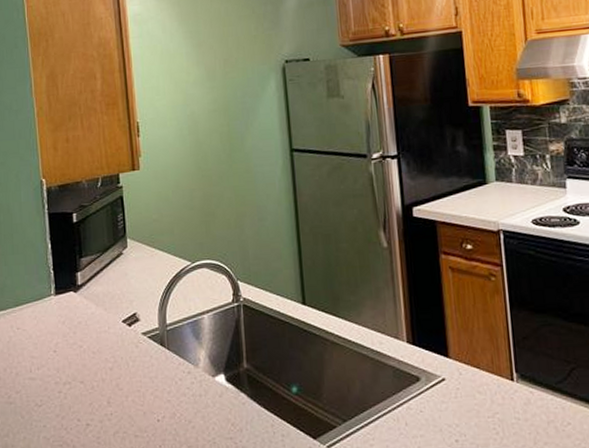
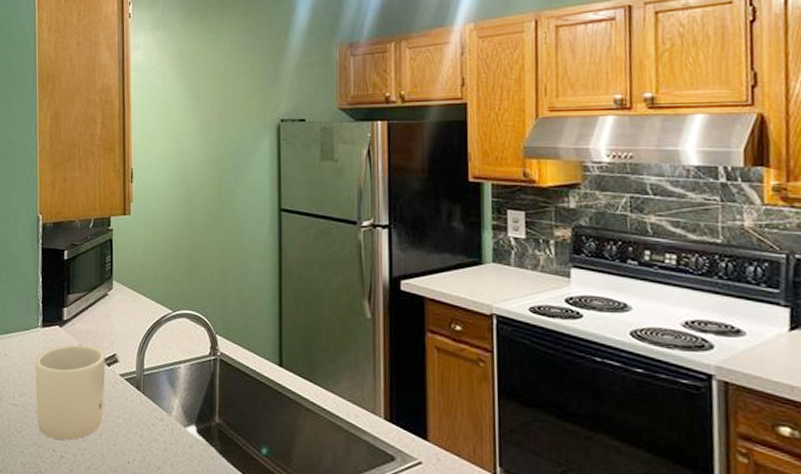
mug: none [51,307,128,408] -> present [35,344,105,440]

